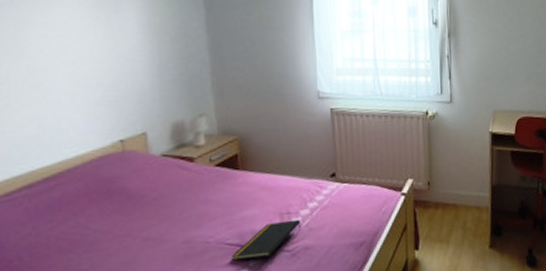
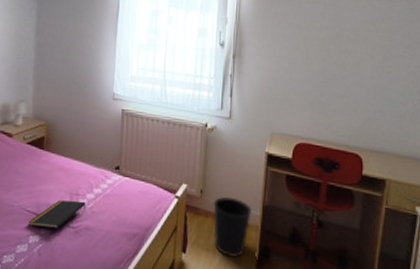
wastebasket: none [442,183,481,243] -> present [213,196,252,257]

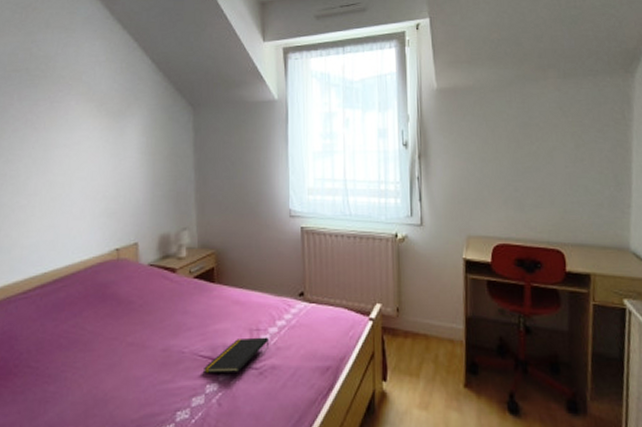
wastebasket: present [213,196,252,257] -> none [412,312,454,379]

